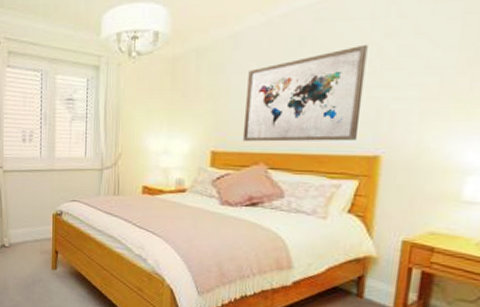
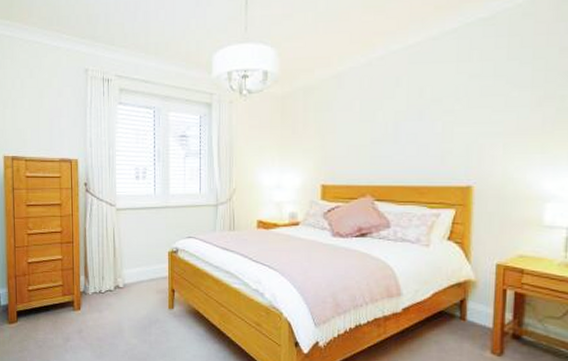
wall art: present [242,44,368,142] -> none [349,85,456,175]

